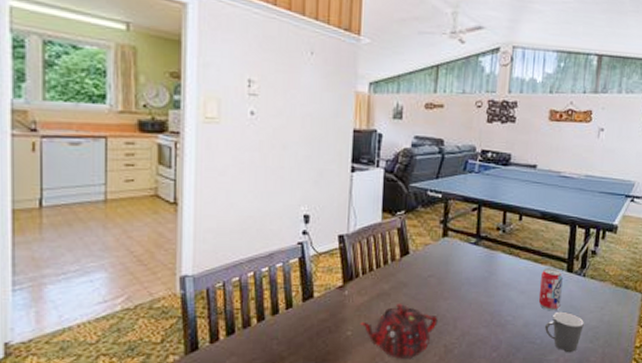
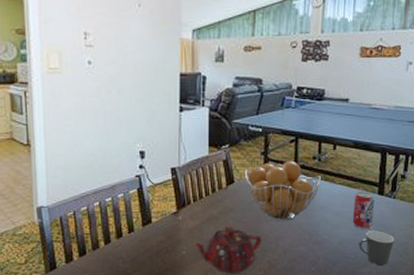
fruit basket: none [421,231,505,300] -> present [244,160,321,222]

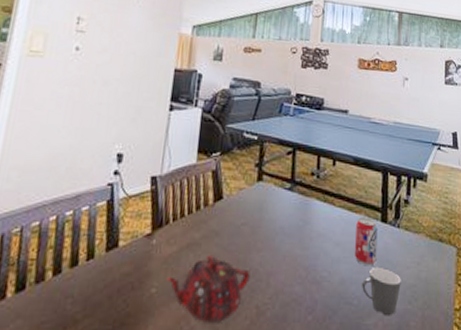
fruit basket: present [244,160,321,222] -> none [235,175,319,252]

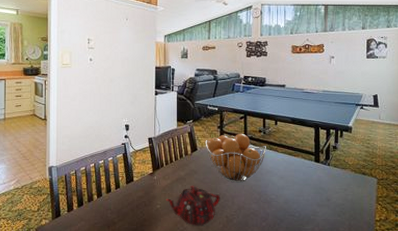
fruit basket: none [235,175,319,252] -> present [205,133,266,183]
beverage can: present [354,217,378,266] -> none [294,159,312,192]
cup: present [362,268,401,316] -> none [302,193,332,224]

